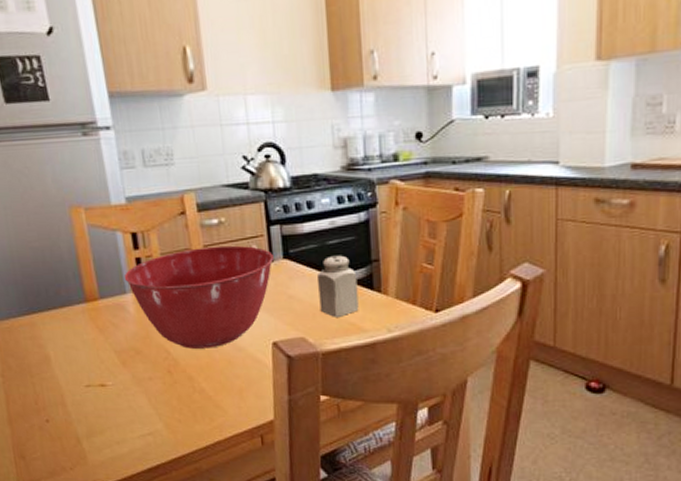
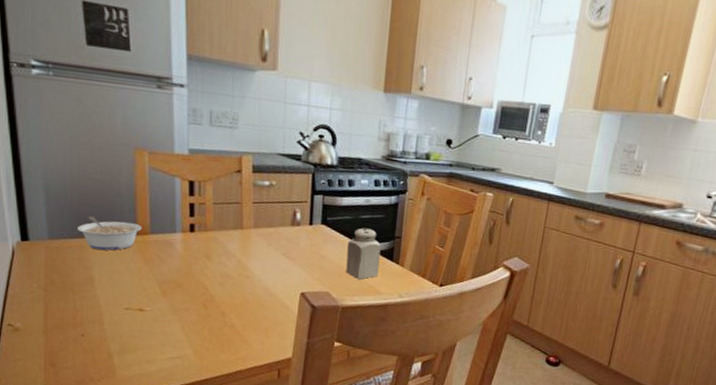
legume: none [24,289,90,325] -> present [76,216,142,251]
mixing bowl: present [124,245,273,349] -> none [176,203,313,291]

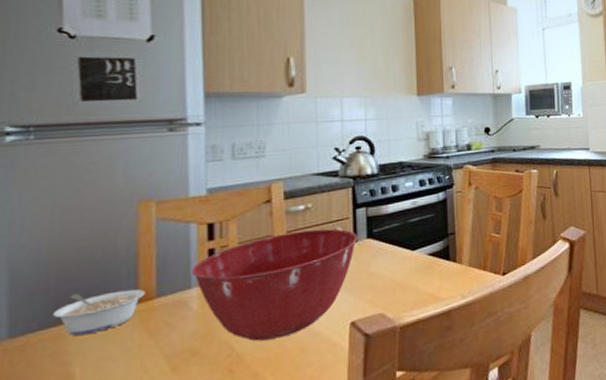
mixing bowl: none [176,203,313,291] -> present [191,228,357,341]
salt shaker: present [346,228,381,280] -> none [399,231,436,290]

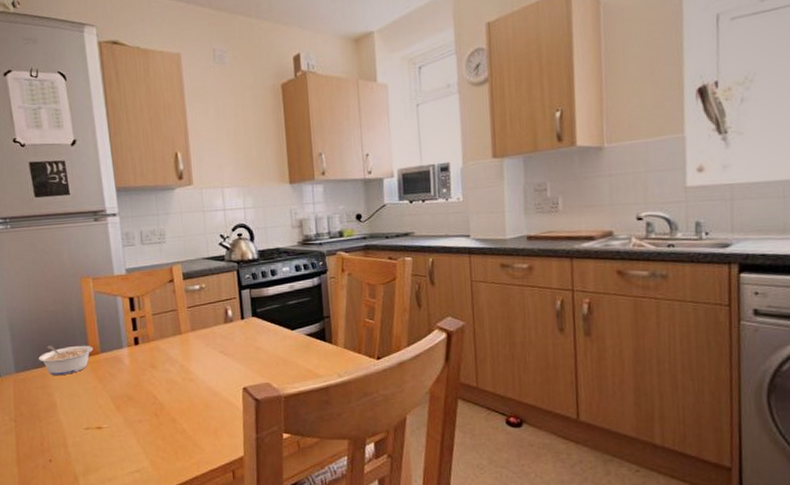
mixing bowl: present [191,228,357,341] -> none [121,306,244,394]

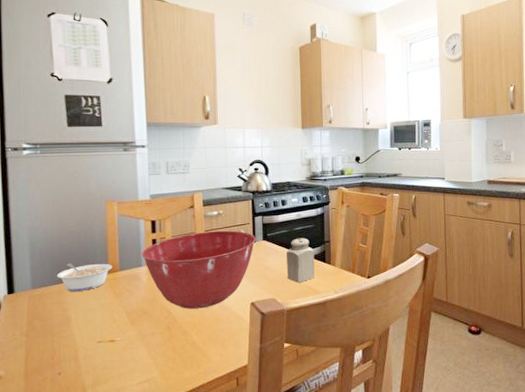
mixing bowl: none [121,306,244,394] -> present [141,230,256,309]
salt shaker: none [280,313,314,365] -> present [287,238,315,283]

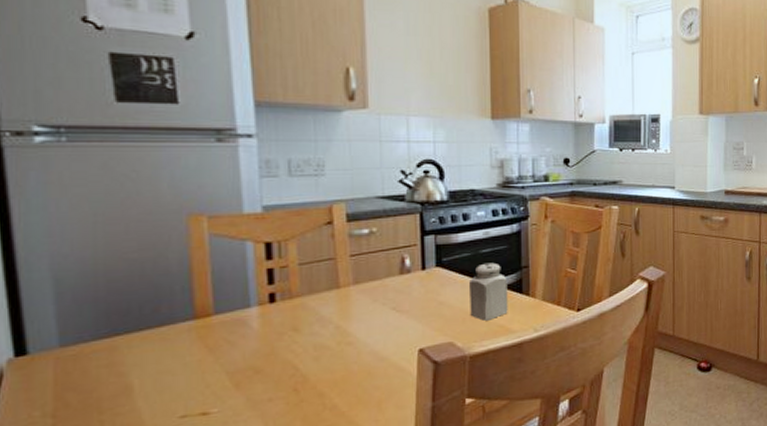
legume: present [56,263,112,292] -> none [104,304,202,348]
mixing bowl: present [141,230,256,309] -> none [249,254,426,363]

